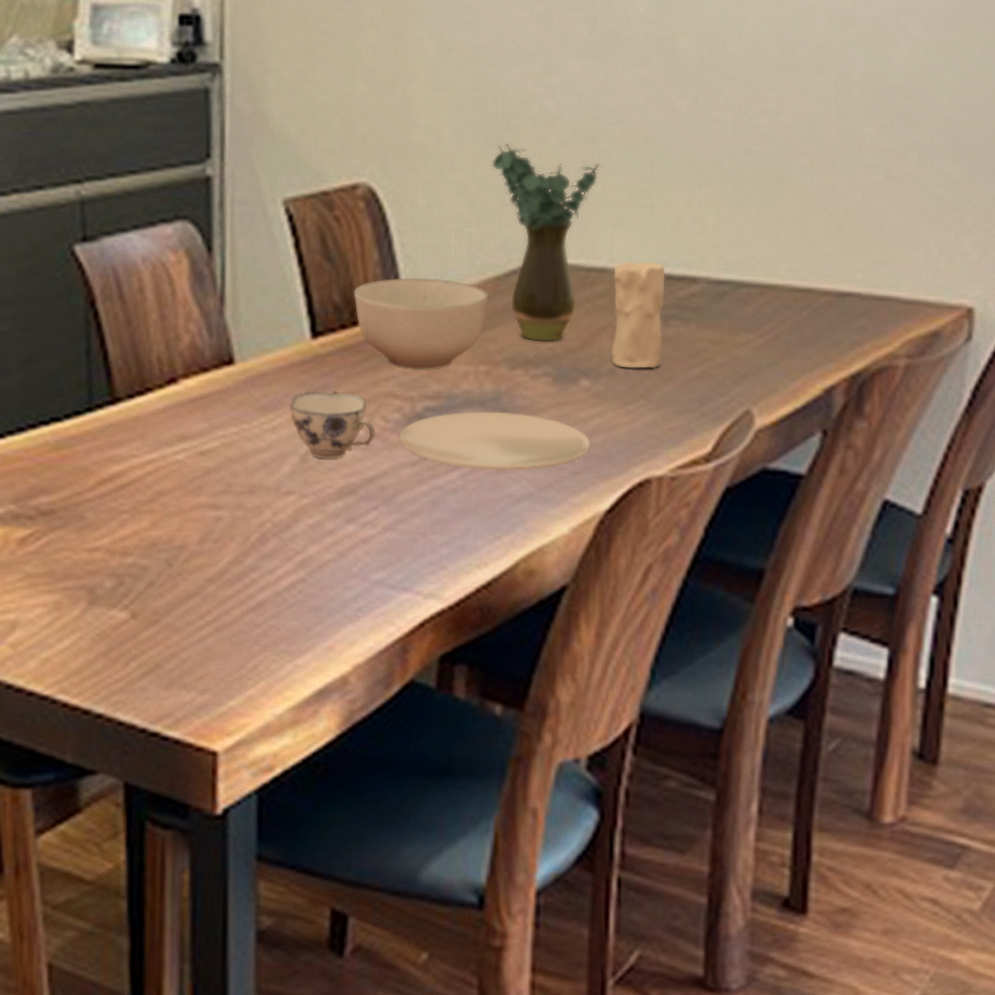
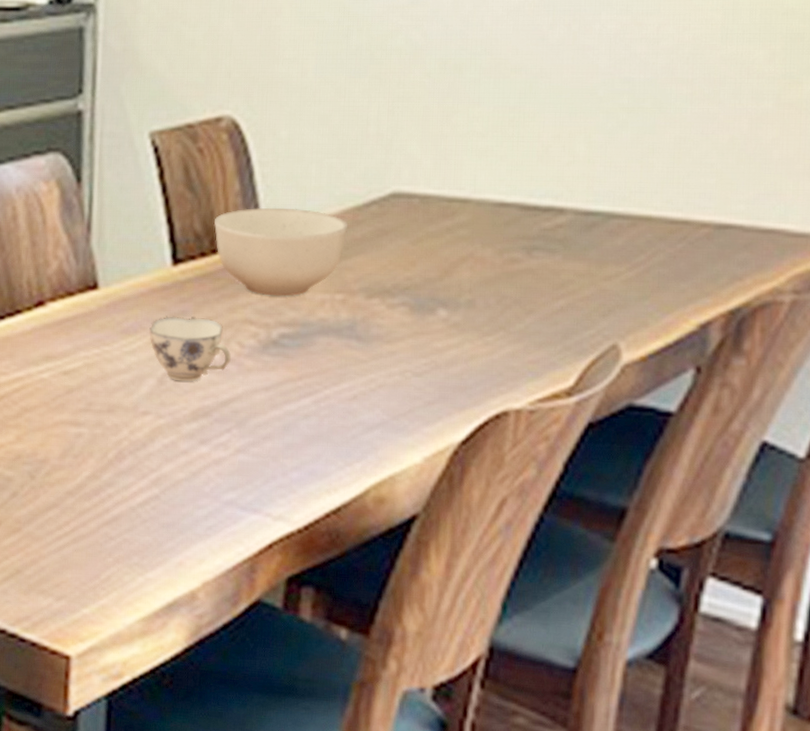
plate: present [399,411,591,471] -> none [254,339,447,399]
vase: present [492,143,600,342] -> none [355,75,466,272]
candle: present [611,261,665,369] -> none [471,192,531,300]

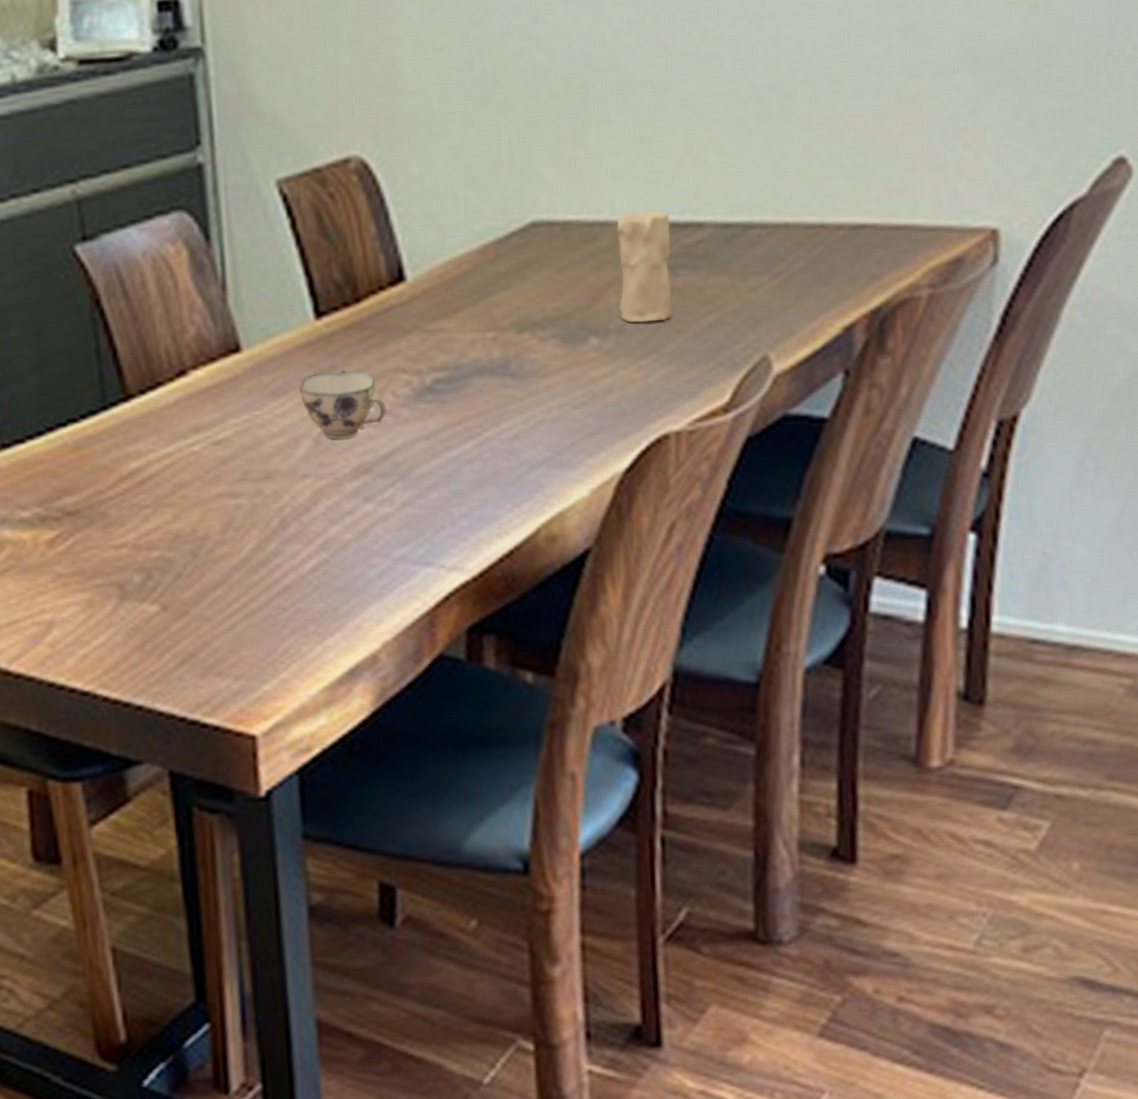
bowl: present [214,207,349,297] -> none [354,247,491,341]
candle: none [471,192,531,300] -> present [616,210,672,323]

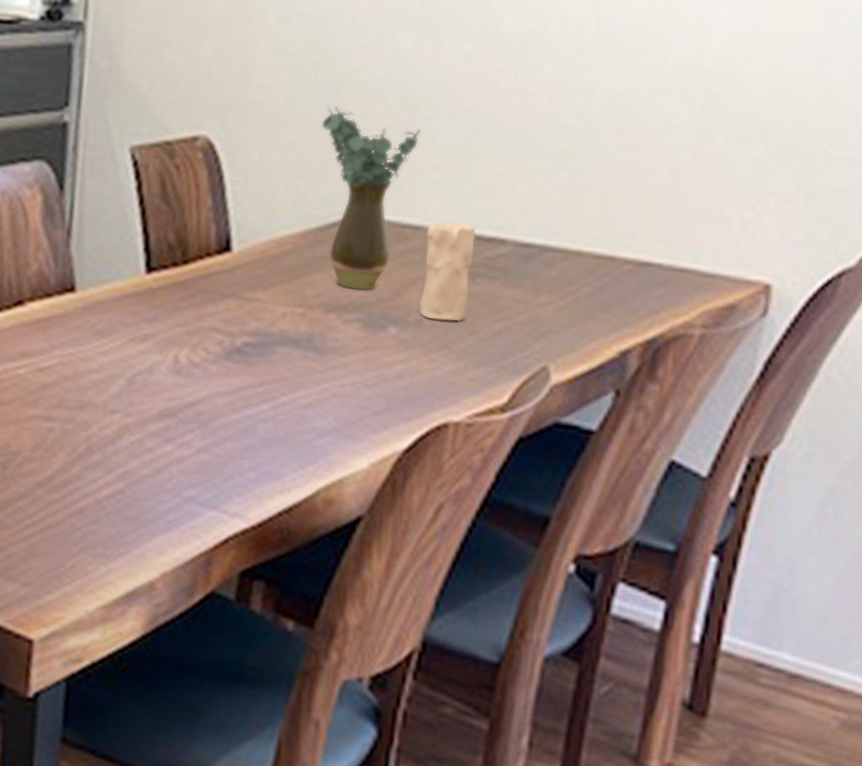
teacup: present [299,370,386,439] -> none [121,320,197,383]
vase: none [483,101,596,304] -> present [321,106,422,291]

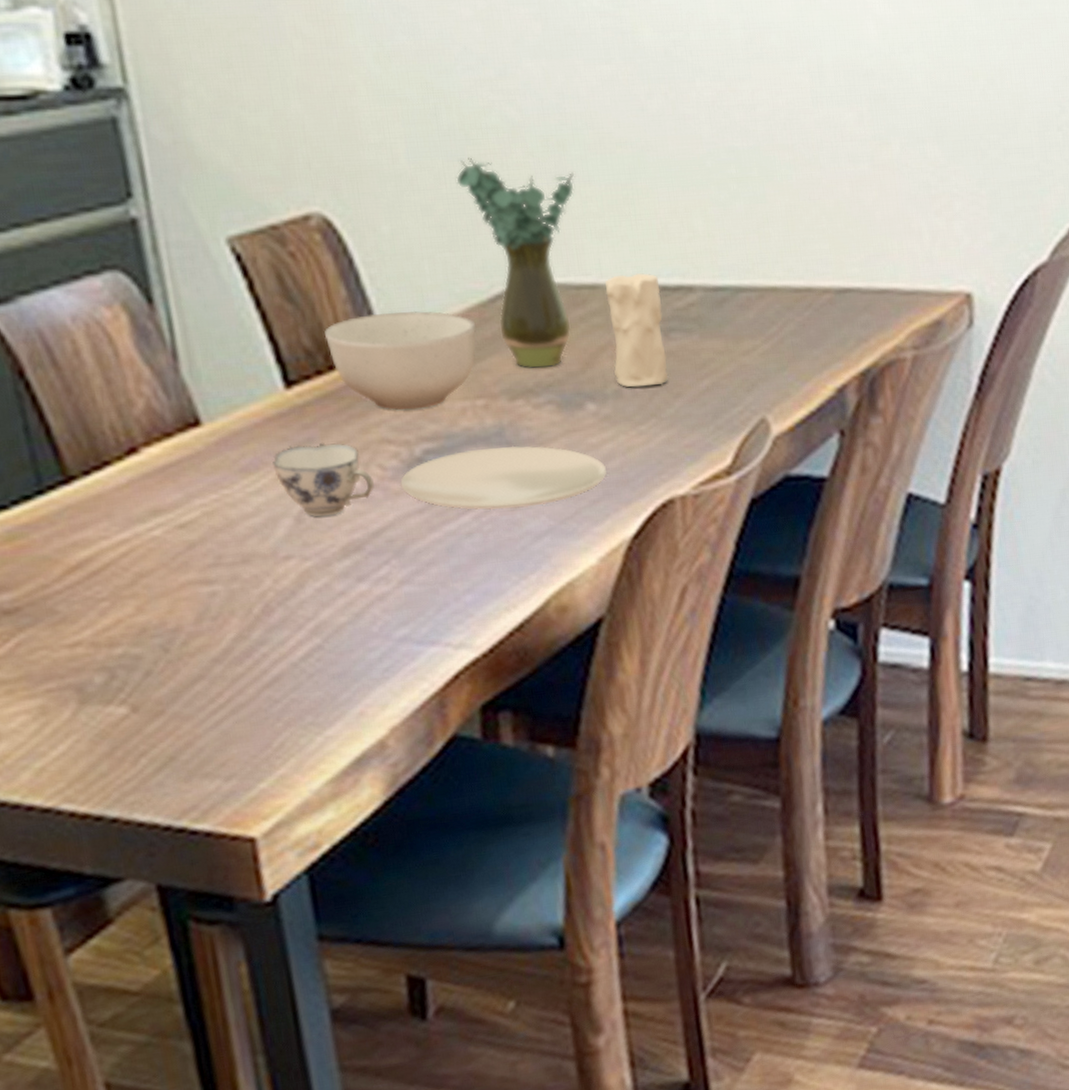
teacup: none [121,320,197,383] -> present [272,443,374,517]
bowl: none [187,223,311,308] -> present [324,310,476,410]
plate: none [218,349,395,408] -> present [400,445,607,511]

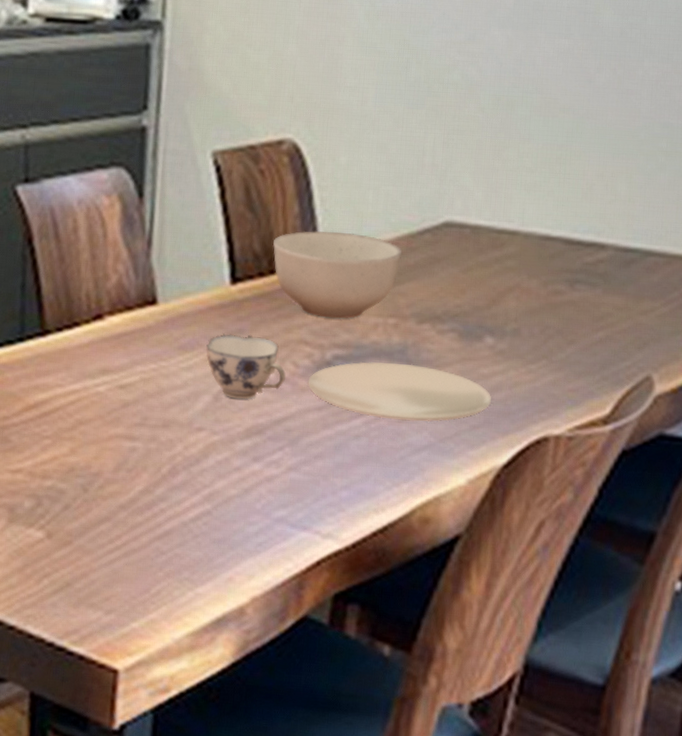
vase: present [456,157,575,369] -> none [412,107,517,300]
candle: present [604,273,668,388] -> none [517,225,575,331]

